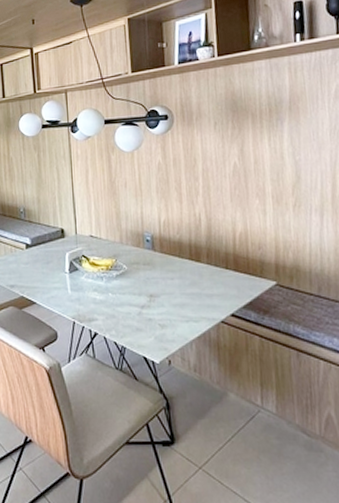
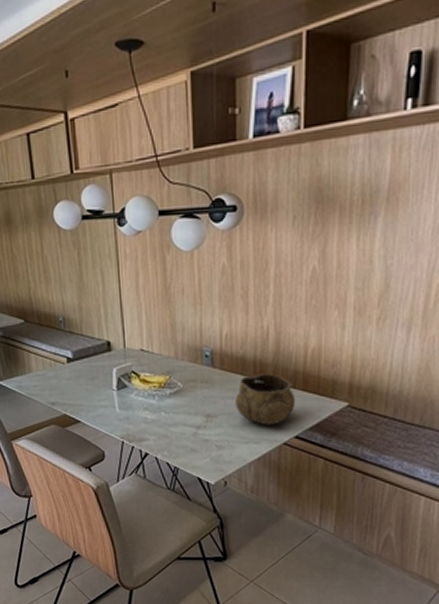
decorative bowl: none [174,256,229,304] -> present [235,374,296,425]

